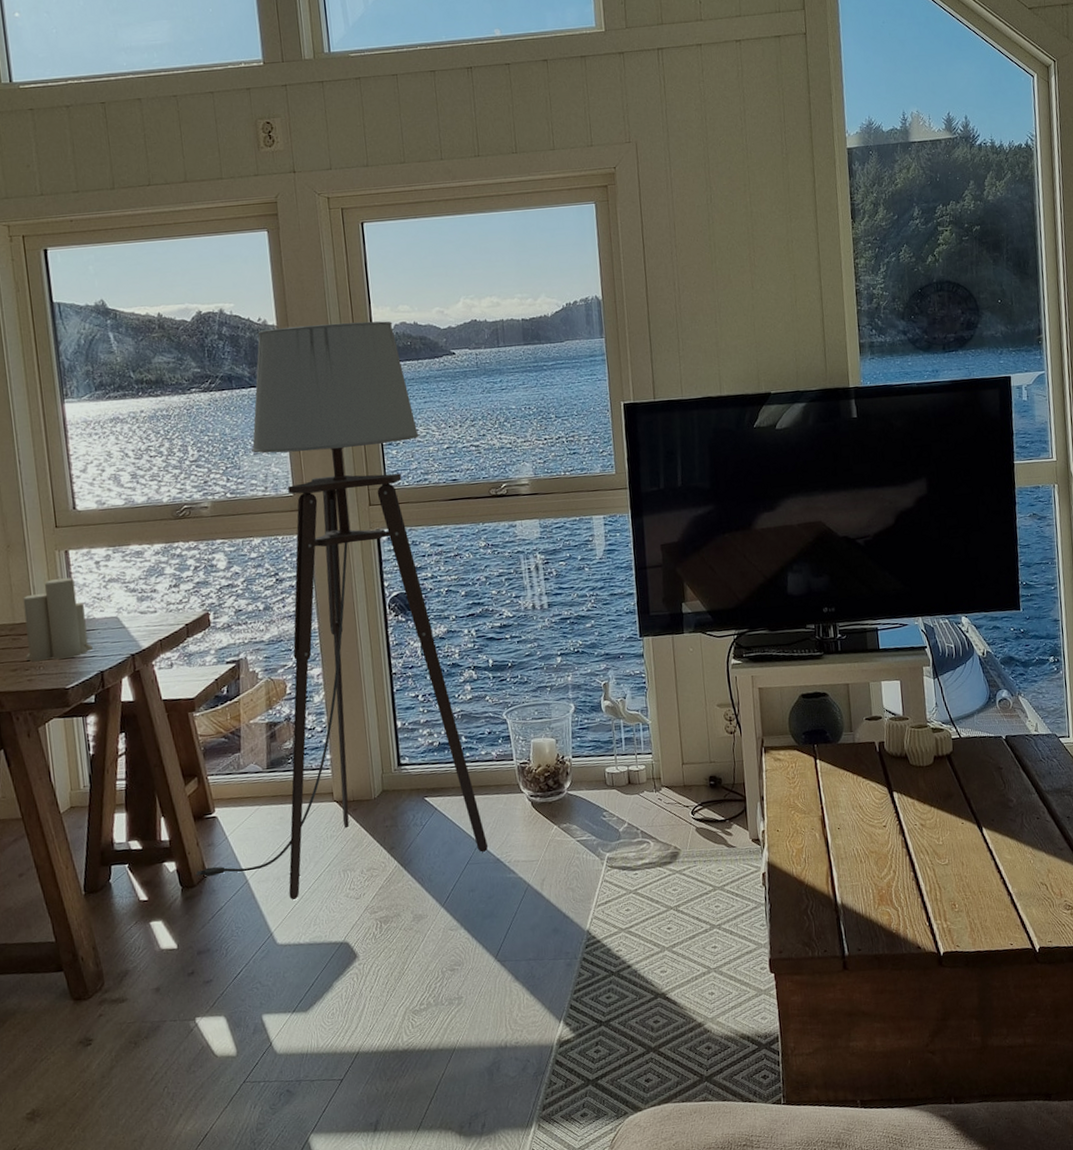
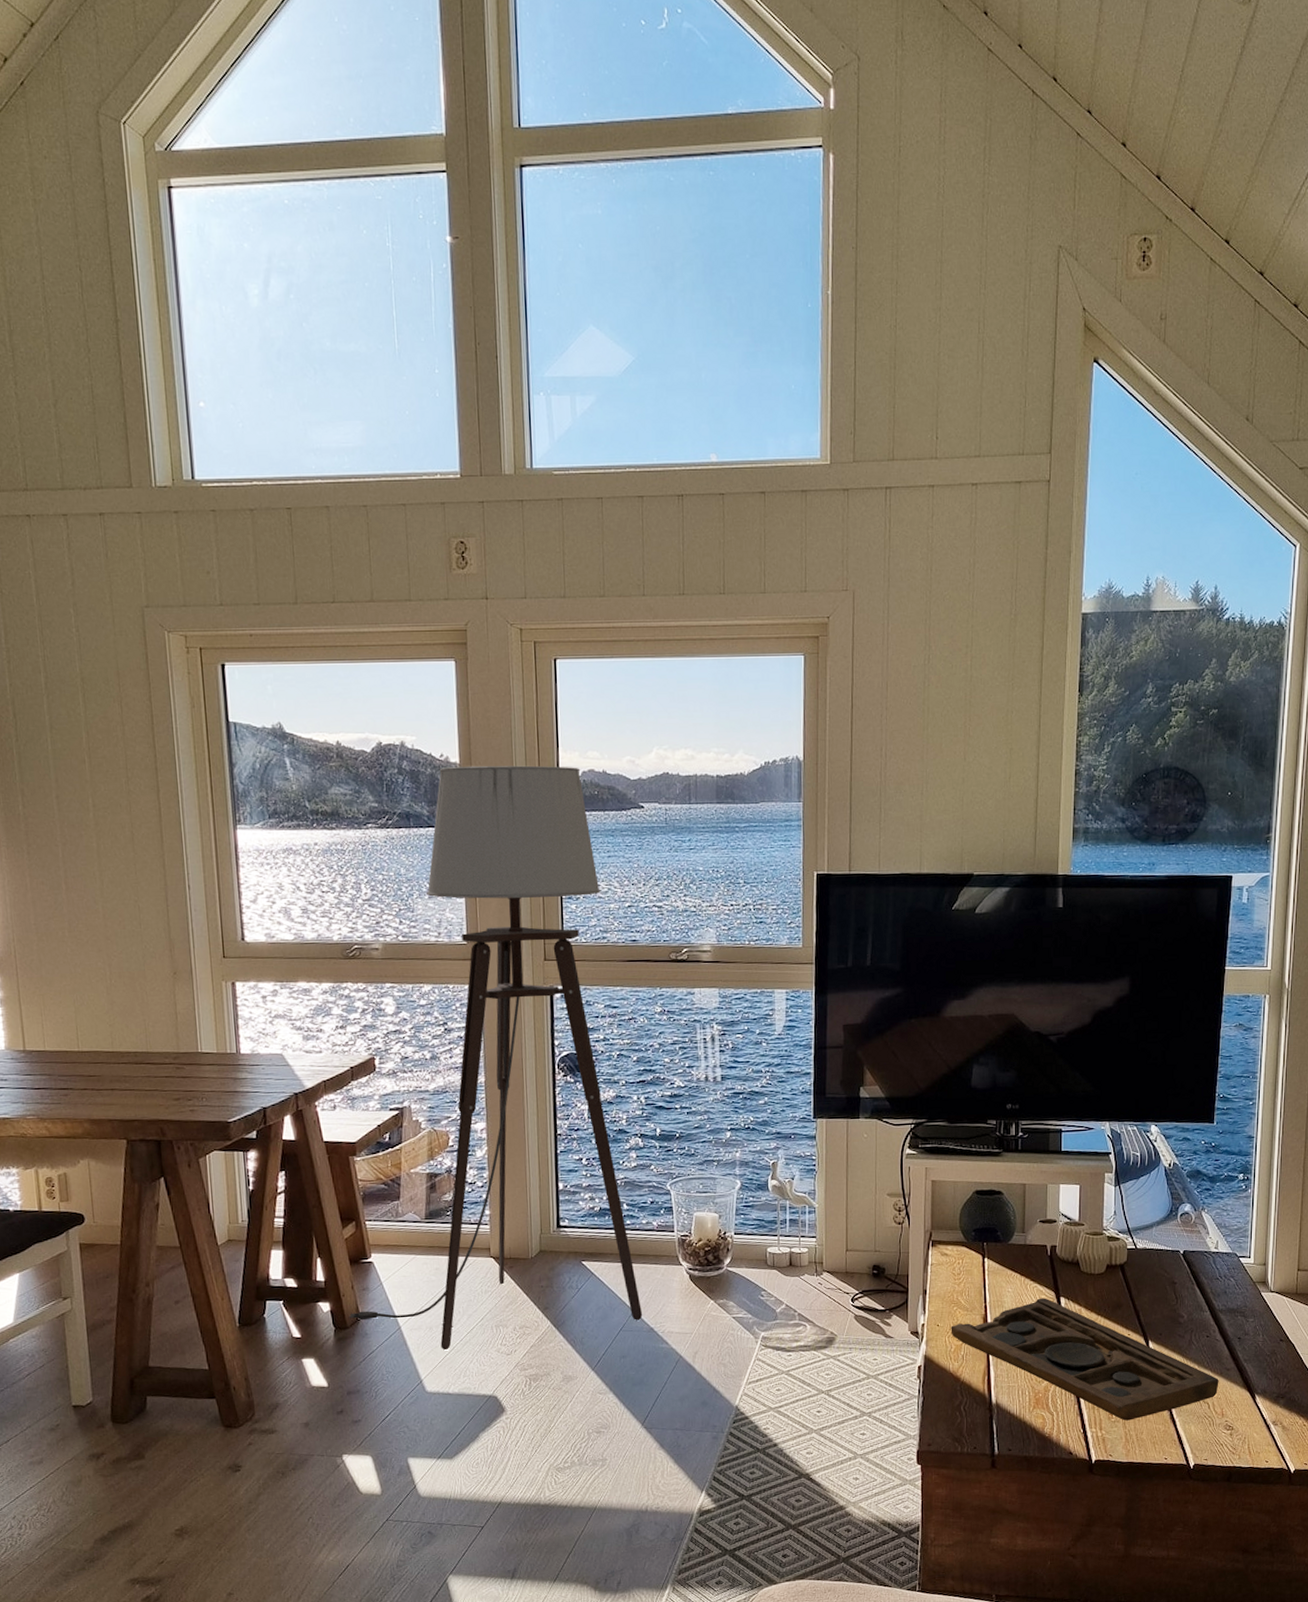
candle: present [23,576,94,662] -> none [188,1008,257,1093]
decorative tray: none [790,794,1054,910] -> present [951,1298,1219,1421]

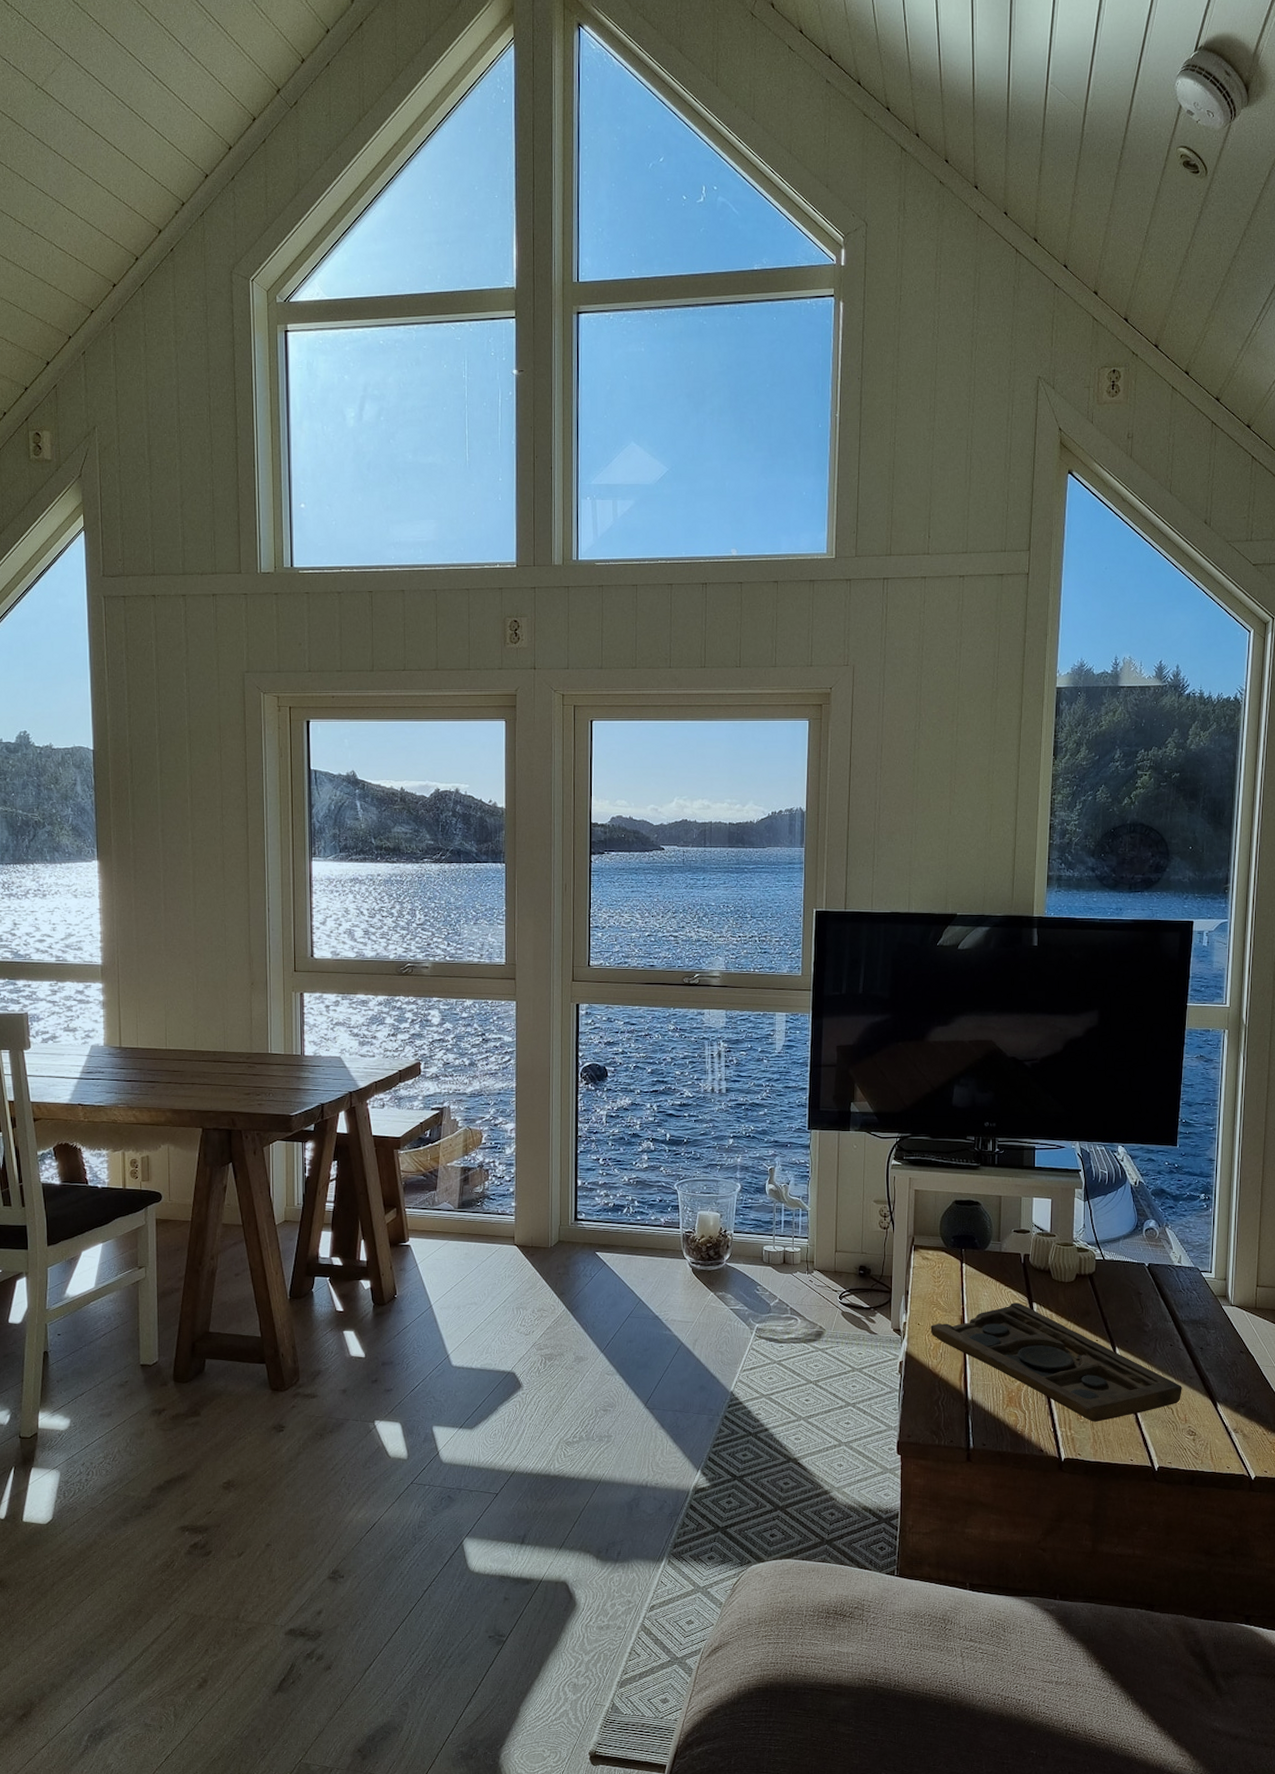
floor lamp: present [349,765,643,1351] -> none [386,811,649,1329]

